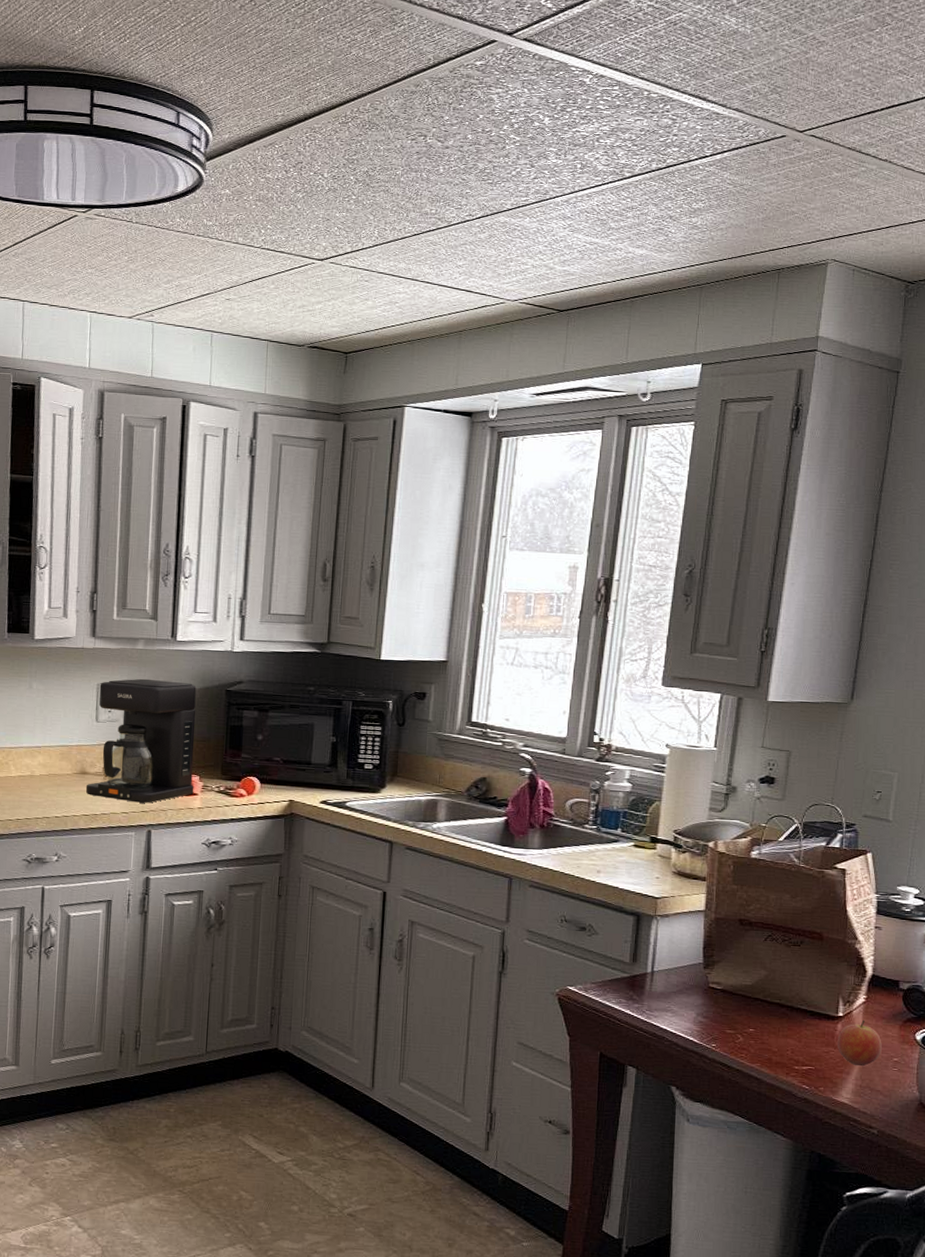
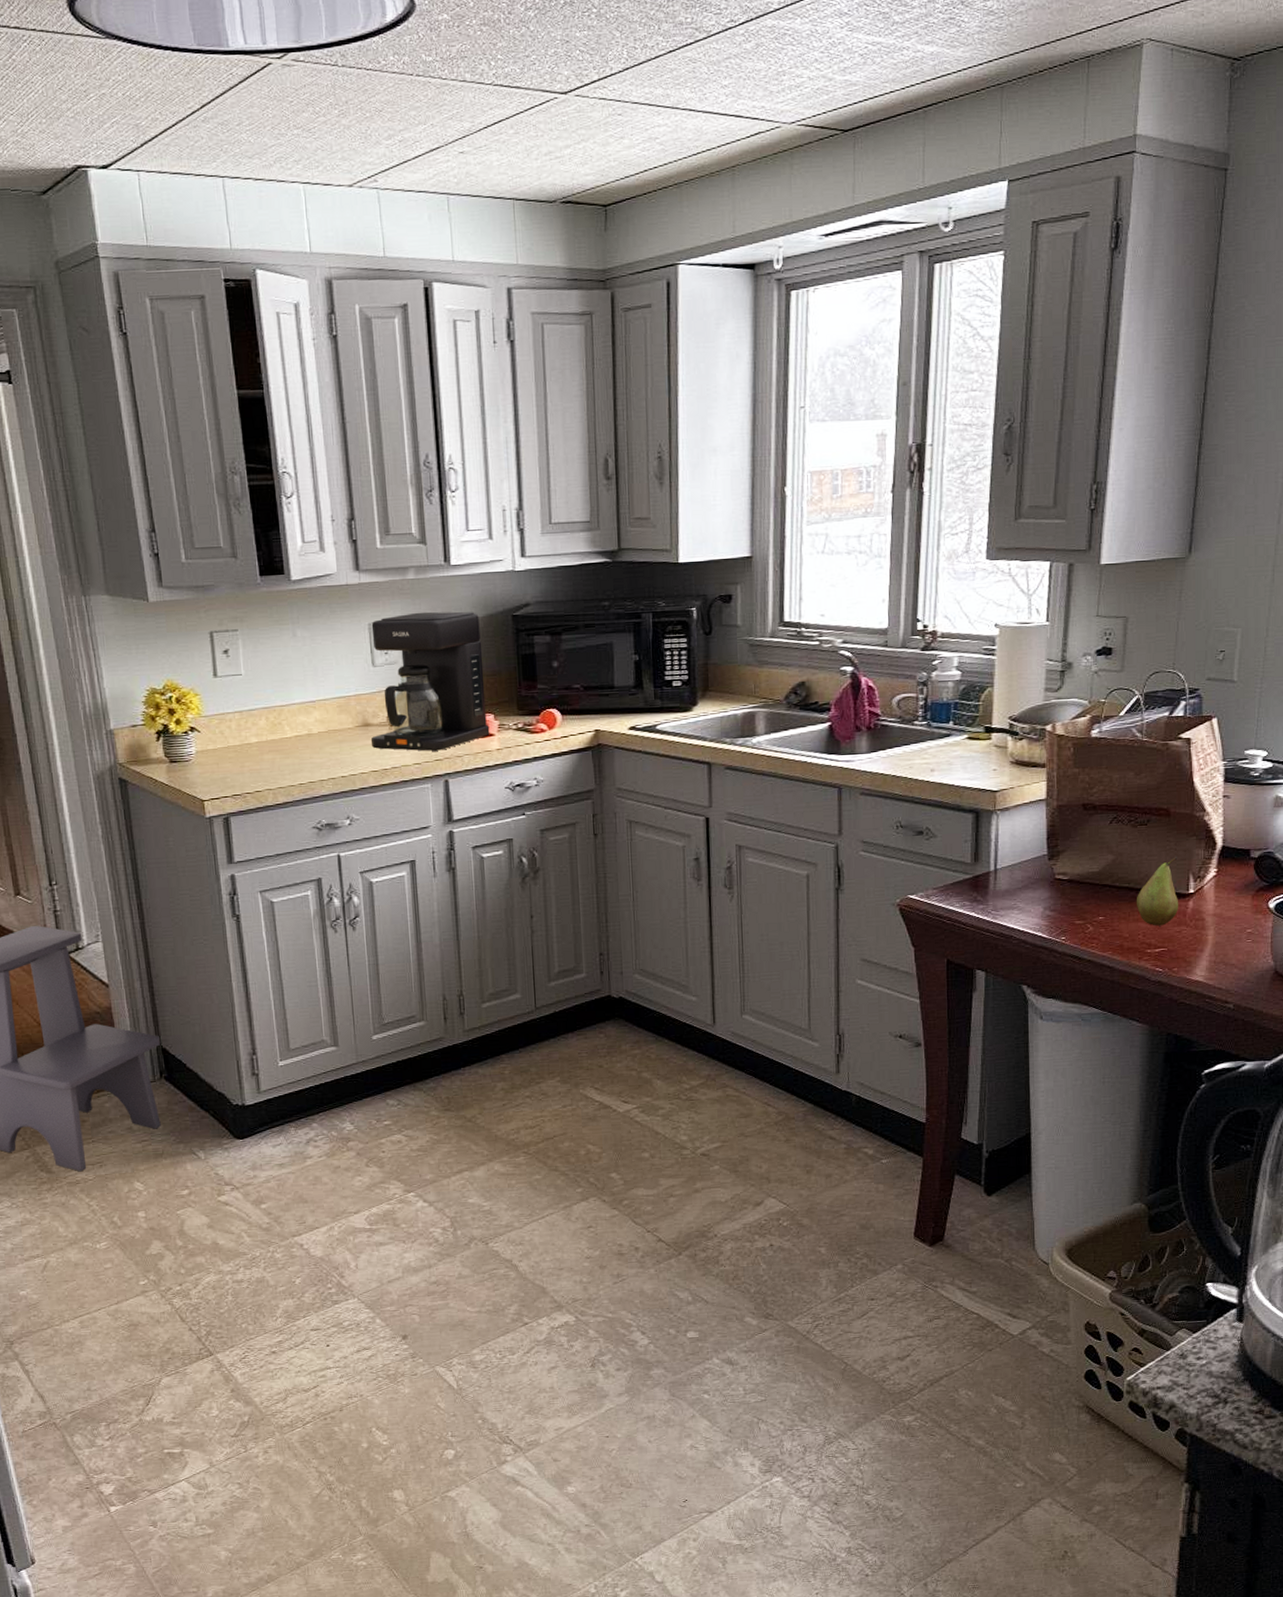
fruit: none [787,979,829,1045] -> present [1137,856,1179,926]
fruit: present [837,1020,882,1067] -> none [1189,894,1235,942]

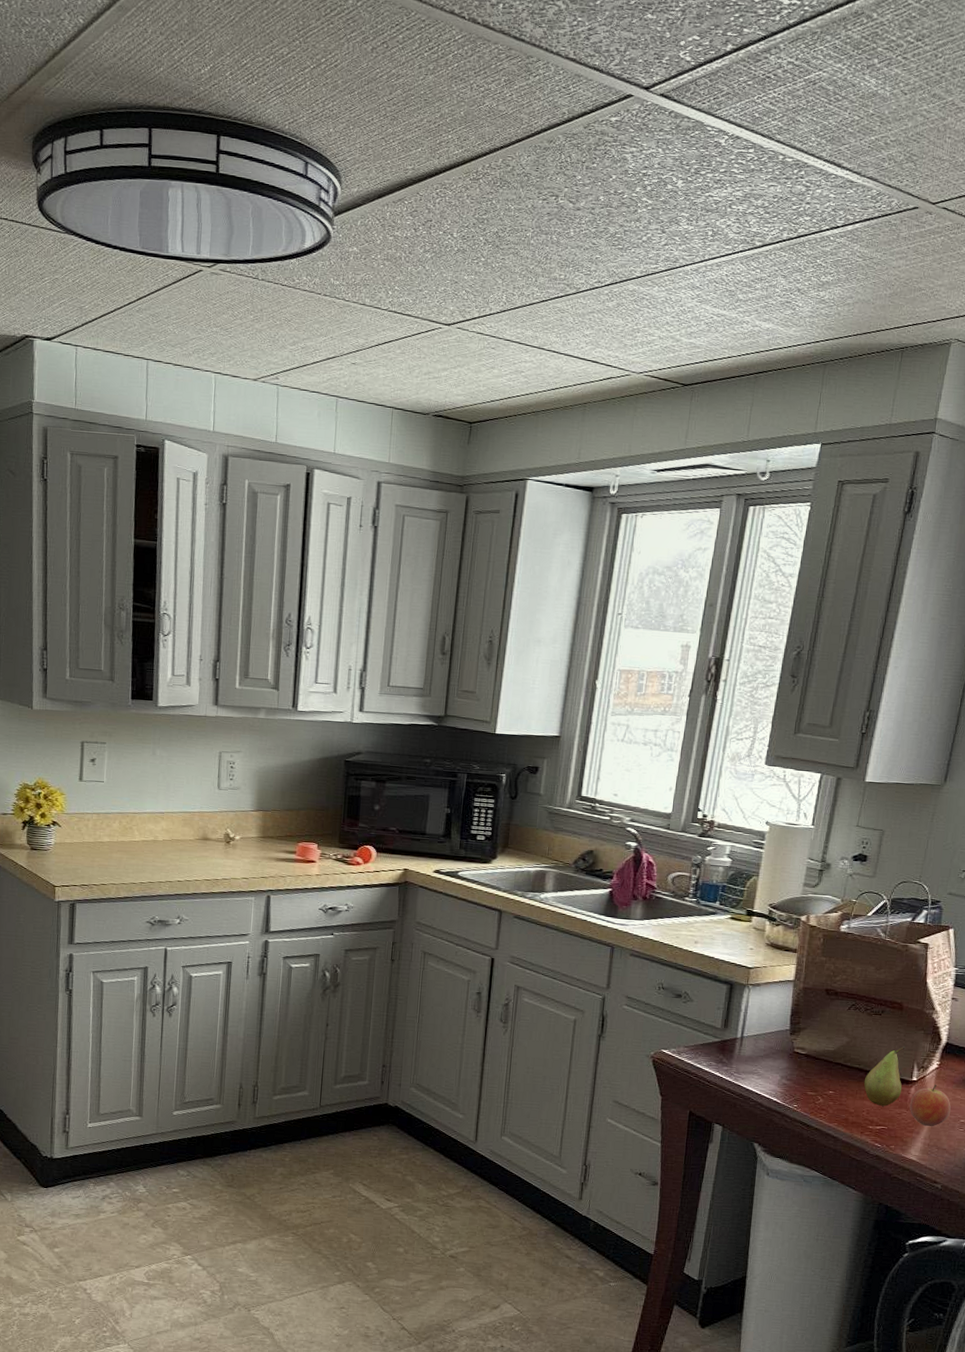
coffee maker: present [370,611,490,751] -> none [207,747,316,870]
fruit: none [1189,894,1235,942] -> present [909,1084,951,1127]

